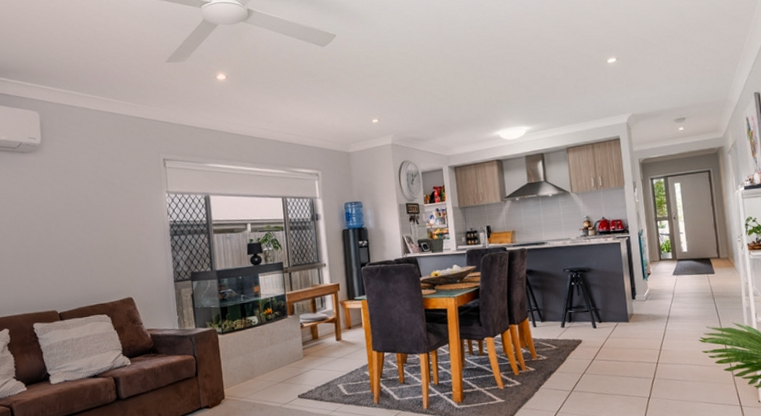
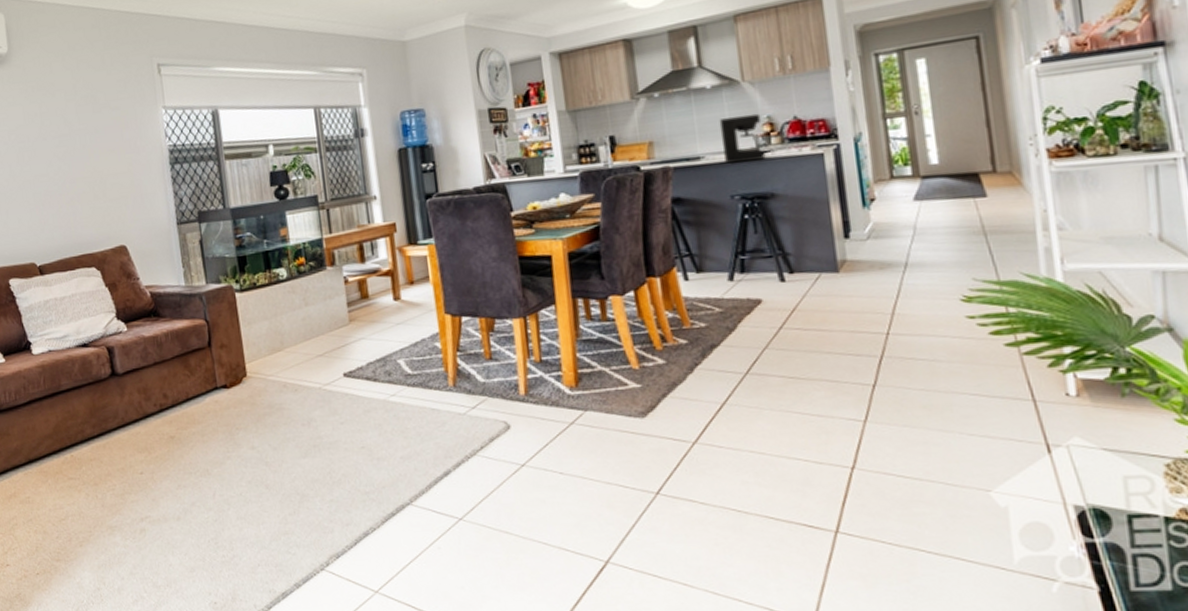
coffee maker: none [557,214,585,247] -> present [719,113,766,164]

